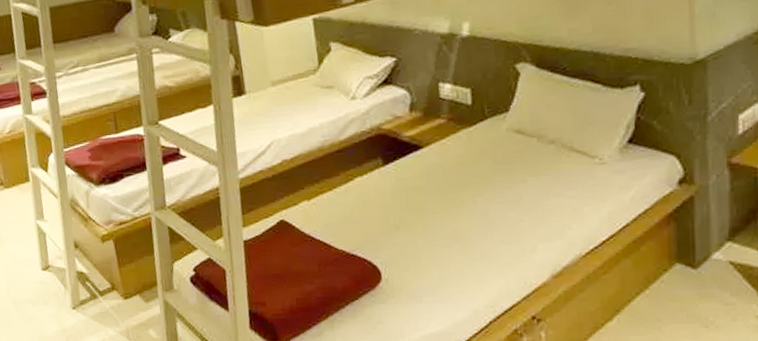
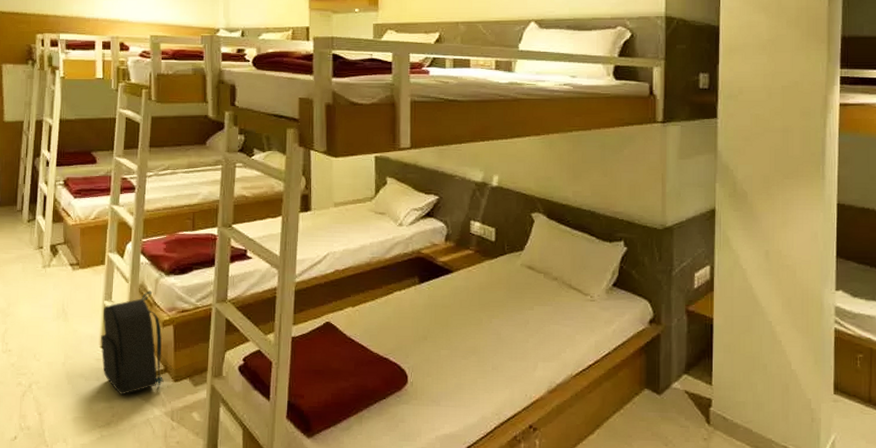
backpack: none [37,204,113,318] -> present [101,290,164,395]

